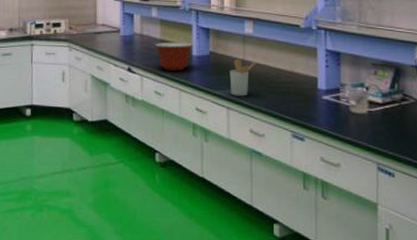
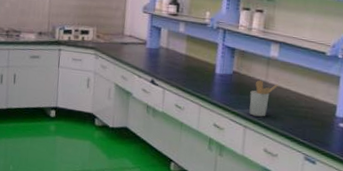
mixing bowl: present [154,42,193,71] -> none [179,58,218,87]

